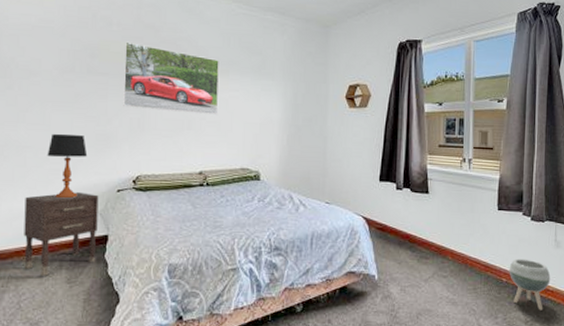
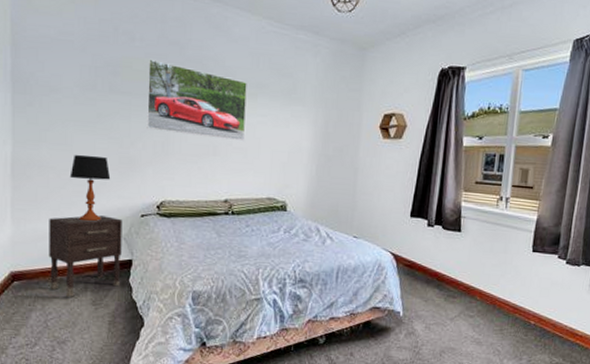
planter: present [509,259,551,310] -> none [538,302,581,354]

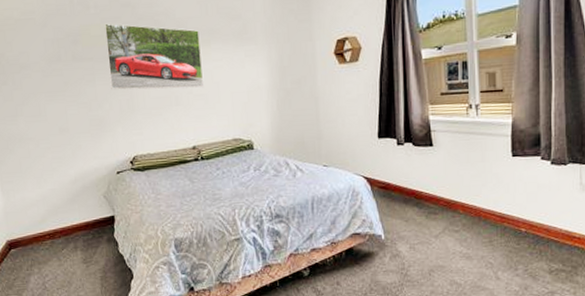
nightstand: present [49,216,123,297] -> none [34,177,107,258]
table lamp: present [69,154,111,222] -> none [47,122,85,185]

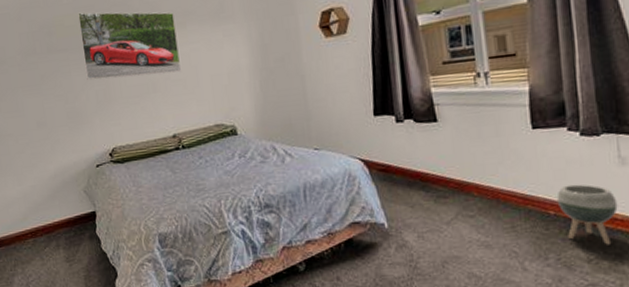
planter: none [528,206,577,259] -> present [556,184,618,245]

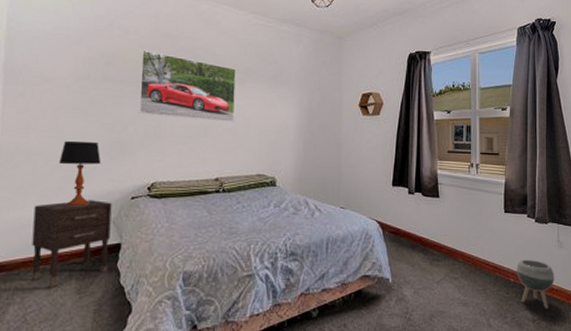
nightstand: none [15,172,89,257] -> present [31,200,112,287]
table lamp: none [26,116,63,181] -> present [58,140,101,207]

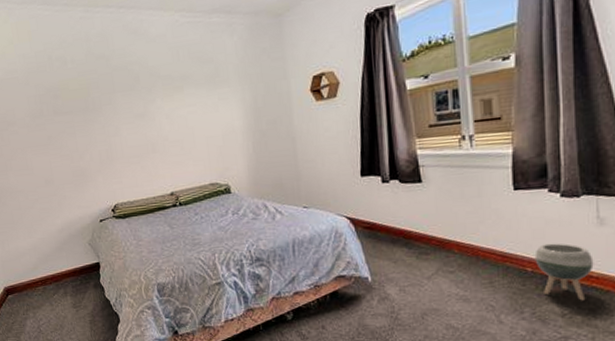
nightstand: present [31,200,112,287] -> none [26,226,94,303]
table lamp: present [58,140,101,207] -> none [35,174,69,234]
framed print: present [139,50,236,123] -> none [81,76,180,141]

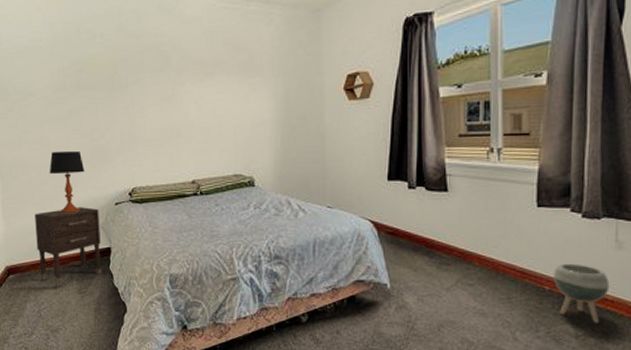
nightstand: none [26,226,94,303] -> present [35,207,102,287]
table lamp: none [35,174,69,234] -> present [49,151,85,214]

